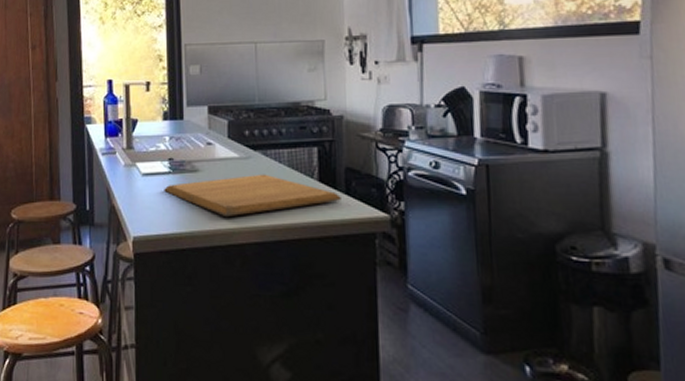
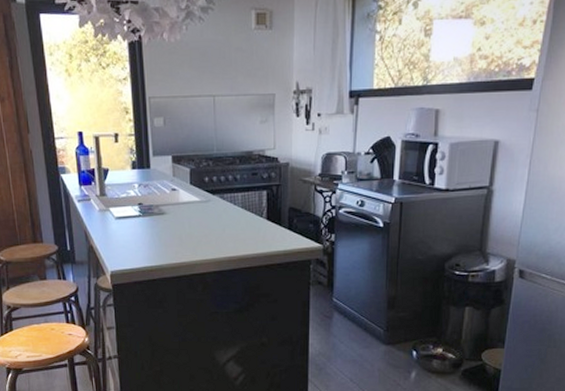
chopping board: present [164,174,341,218] -> none [135,214,285,252]

